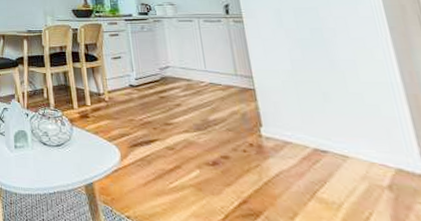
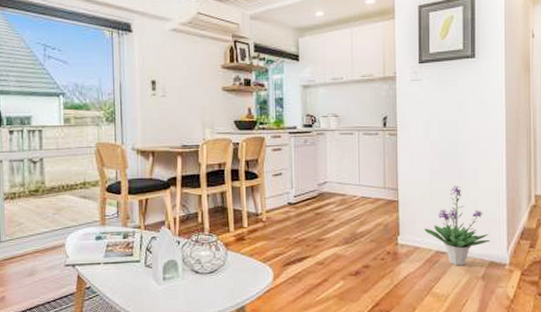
potted plant: none [293,75,392,170] -> present [424,185,491,266]

